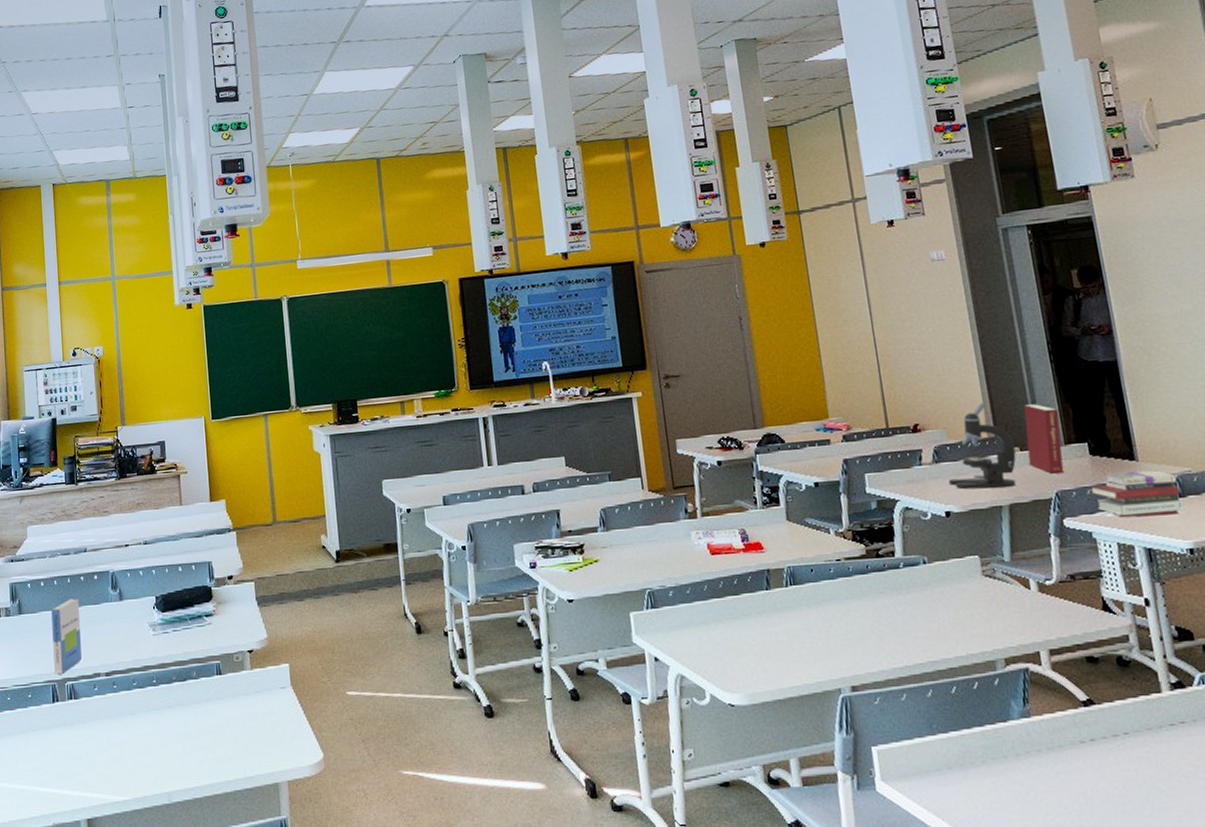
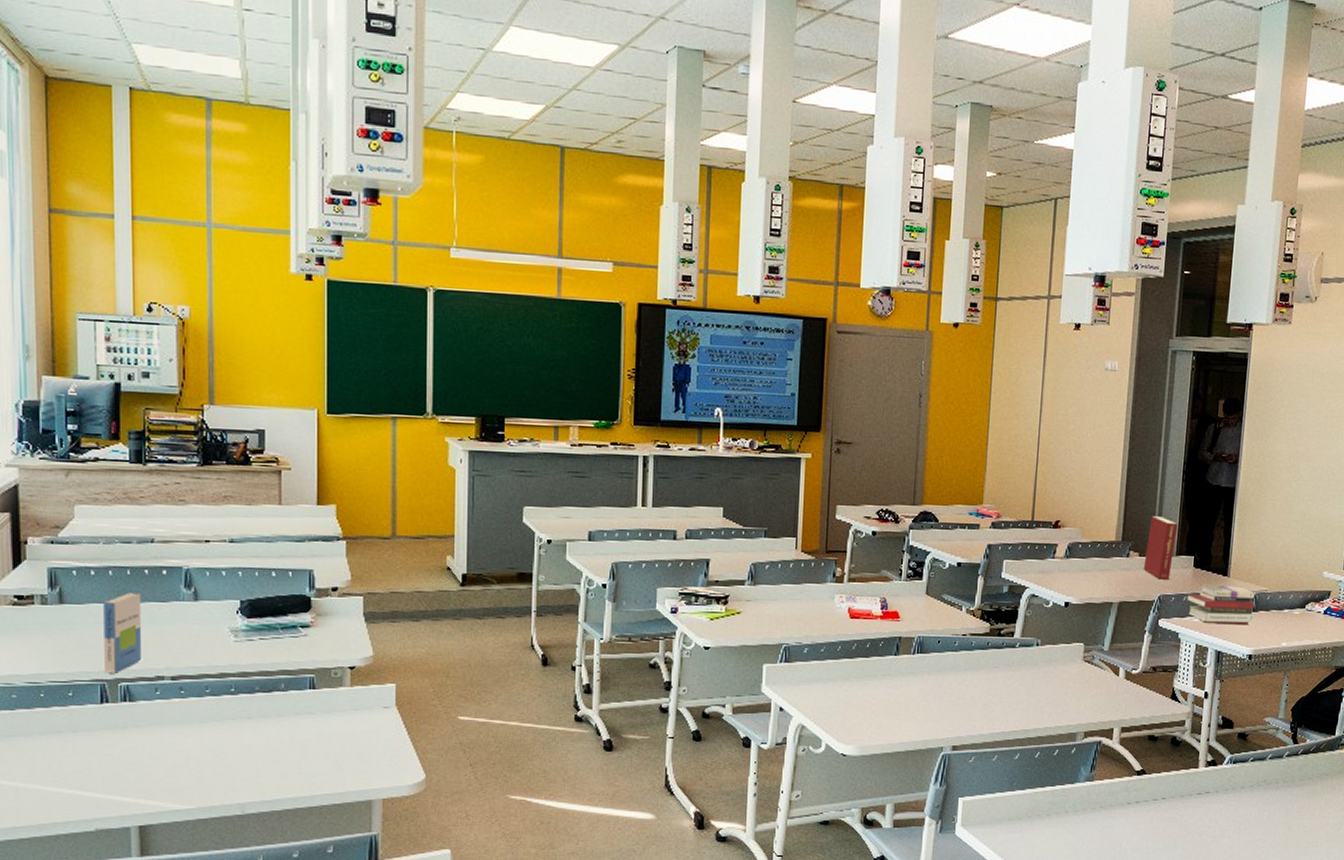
microscope: present [948,401,1016,489] -> none [1073,508,1136,586]

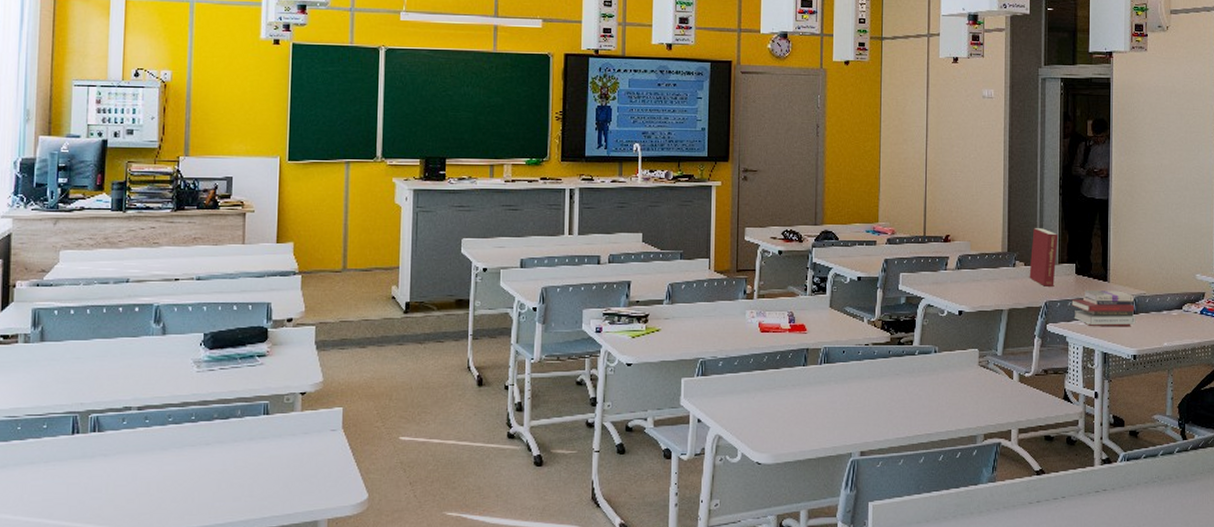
book: present [103,592,142,673] -> none [77,329,115,406]

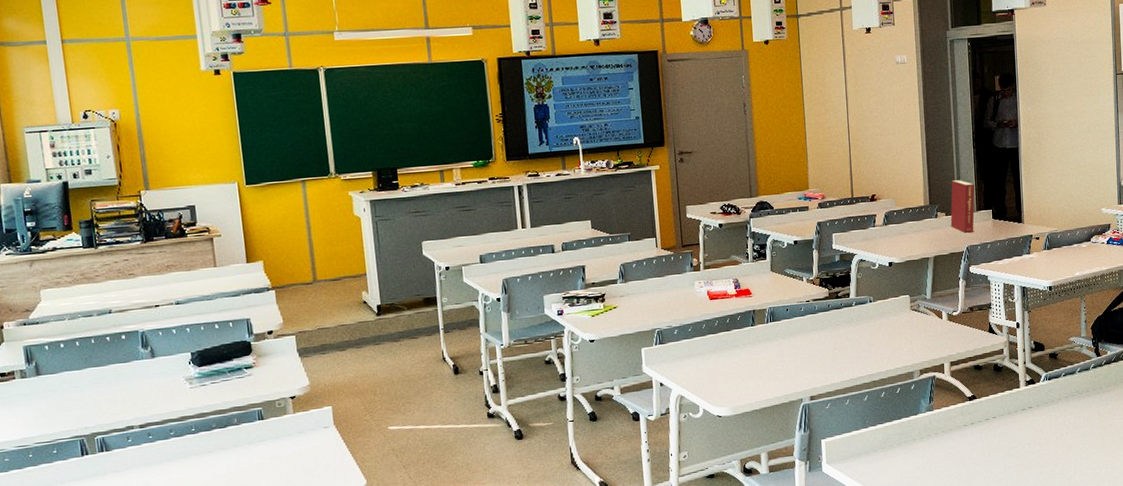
books: present [1071,290,1136,327] -> none [990,230,1050,264]

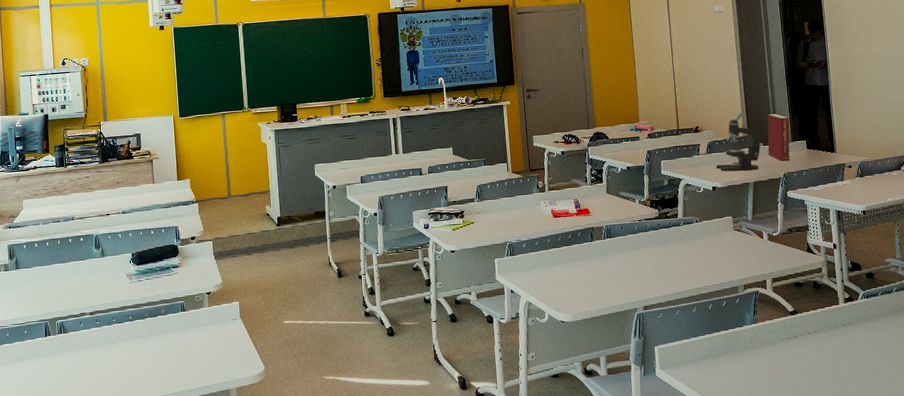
microscope: none [893,177,942,245] -> present [715,111,761,171]

